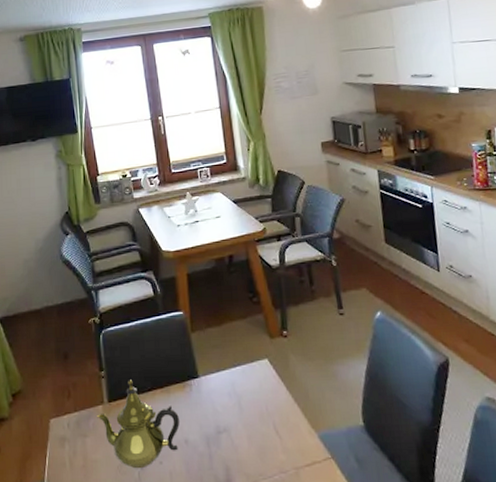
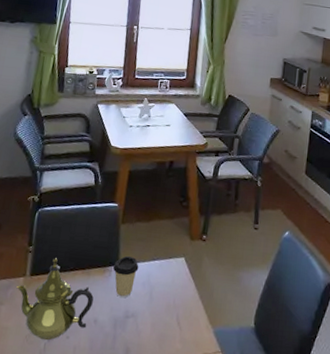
coffee cup: none [192,365,220,413] -> present [112,255,139,298]

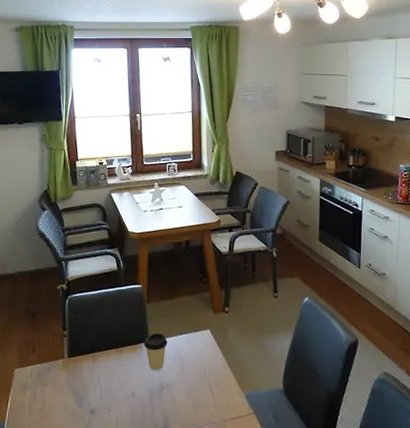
teapot: present [16,258,94,340] -> none [57,340,129,414]

